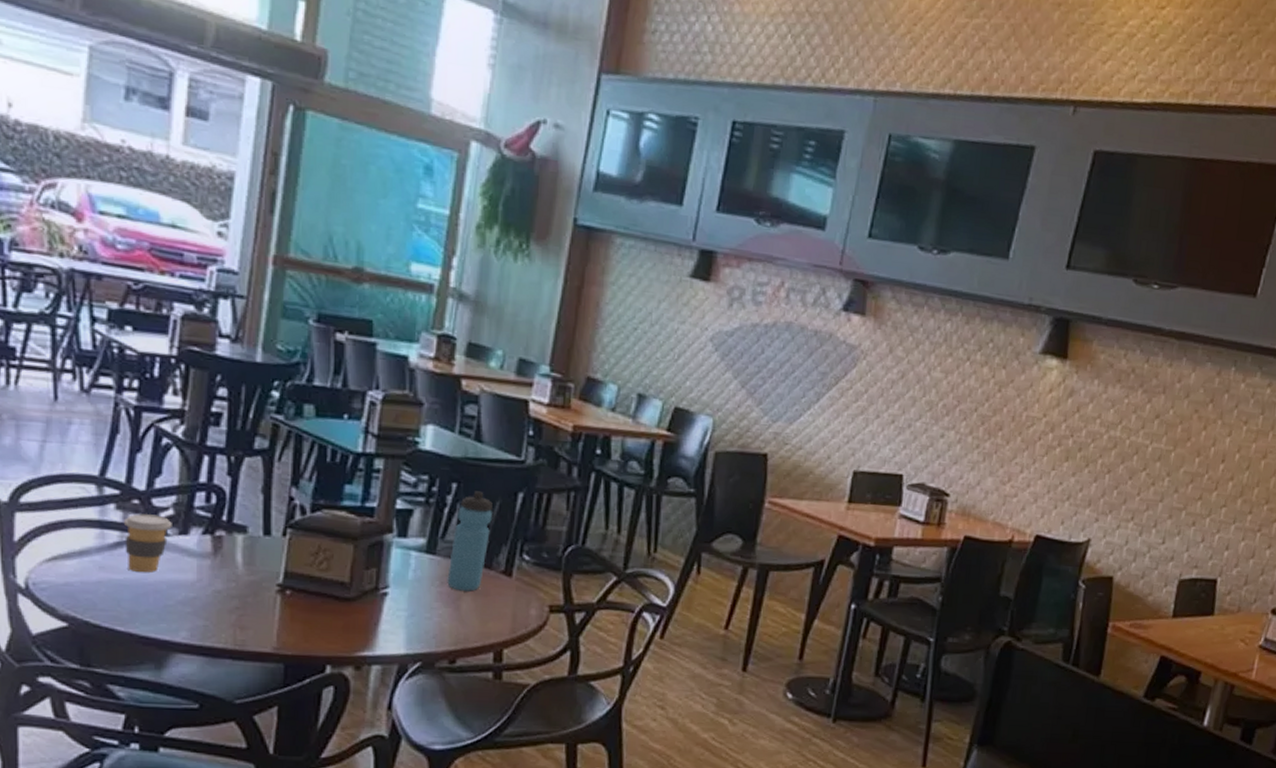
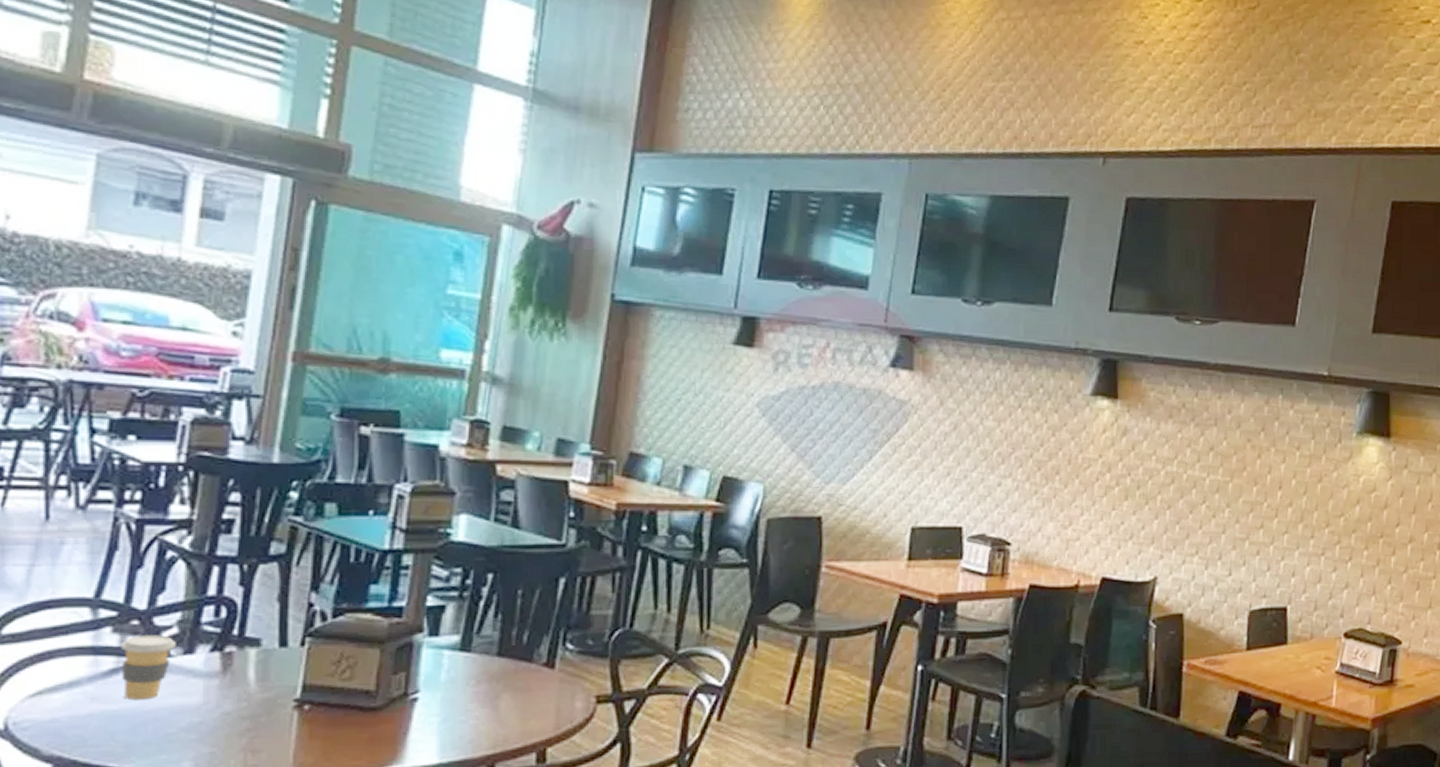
water bottle: present [447,491,492,591] -> none [484,580,532,689]

